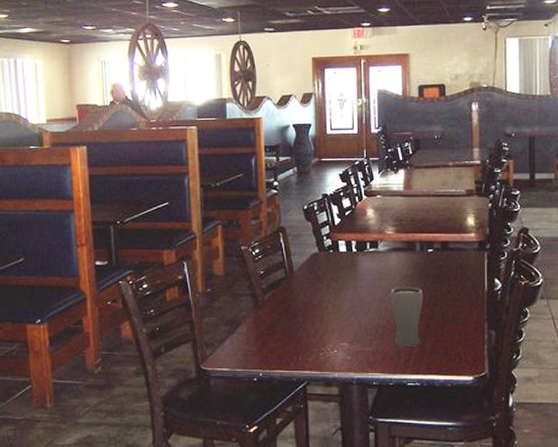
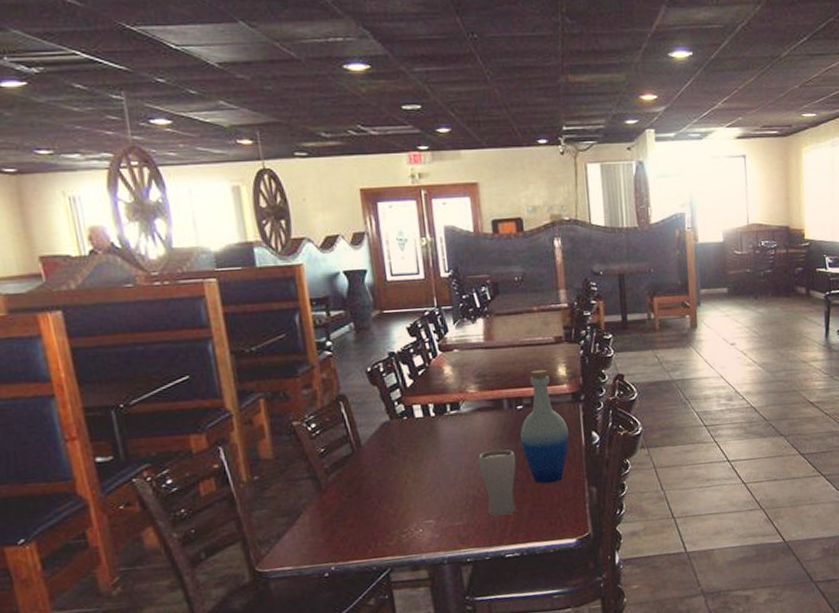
bottle: none [428,218,473,322] -> present [519,369,569,484]

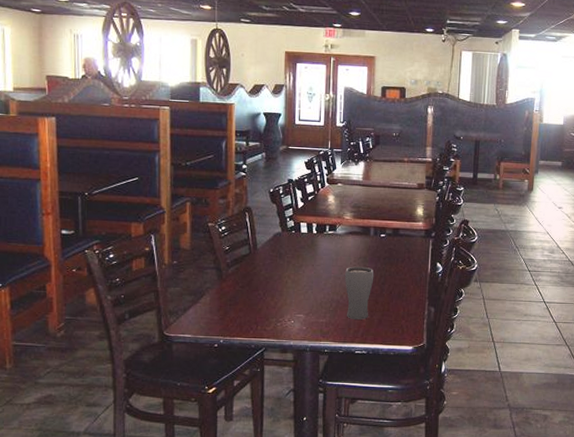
bottle: present [519,369,569,484] -> none [379,207,418,299]

